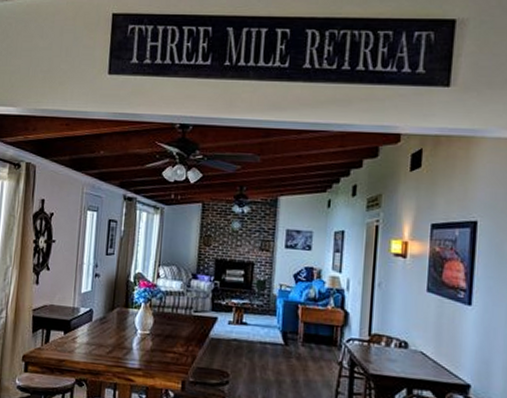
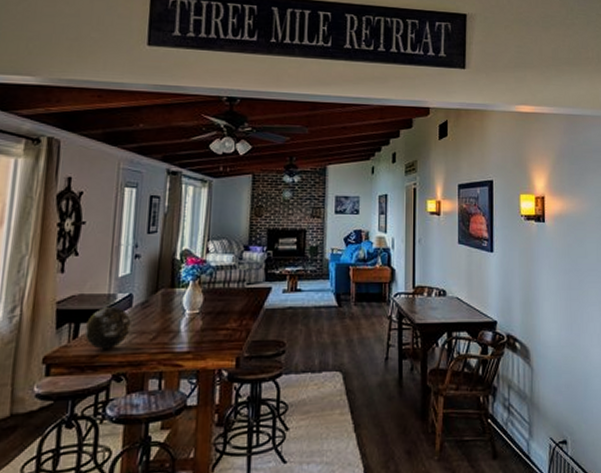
decorative orb: none [54,318,92,356] -> present [84,306,131,349]

